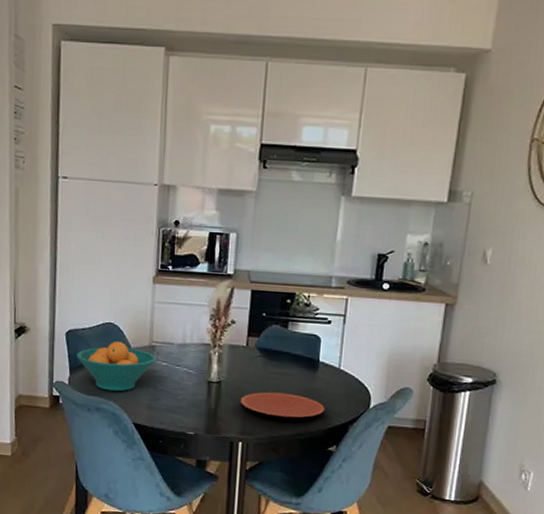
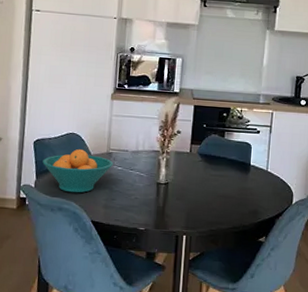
plate: present [241,391,325,418] -> none [185,191,256,213]

